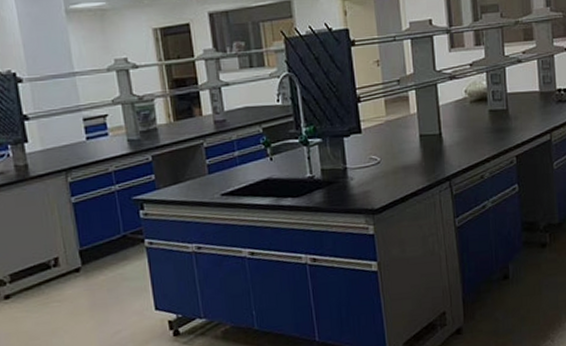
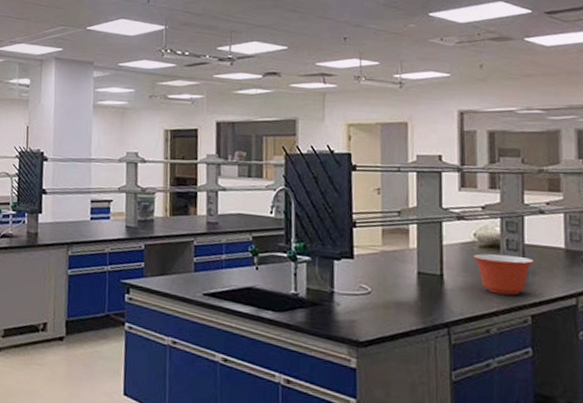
mixing bowl: none [466,104,515,142] -> present [474,253,534,296]

